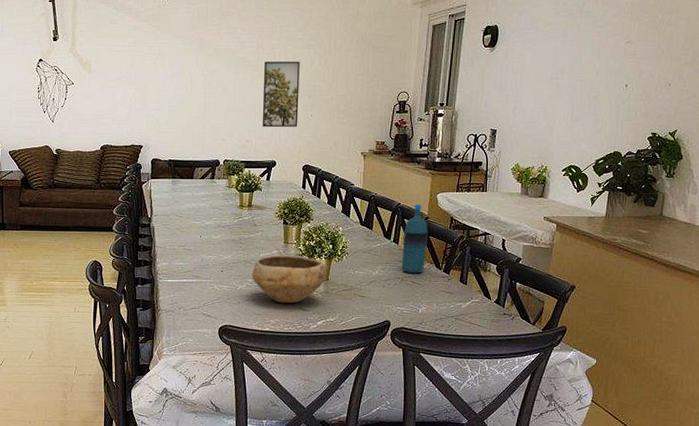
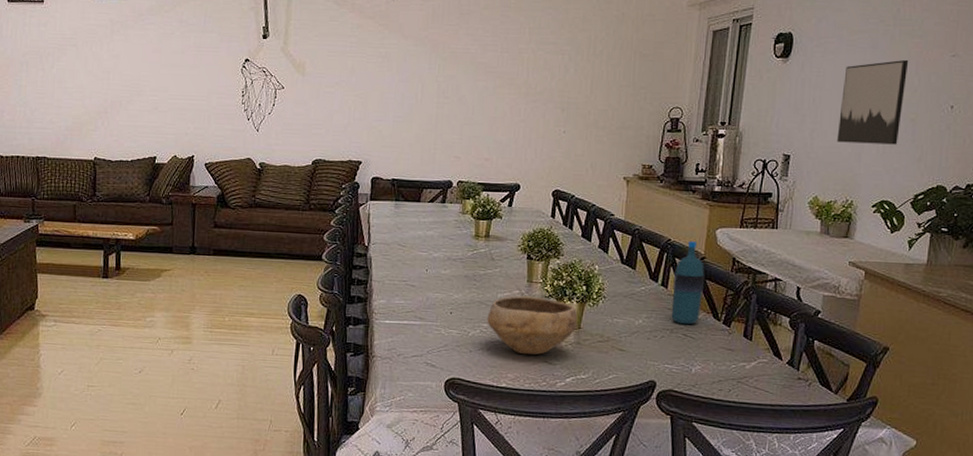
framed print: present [262,61,300,128] -> none [504,68,552,145]
wall art: none [534,46,592,119] -> present [836,59,909,145]

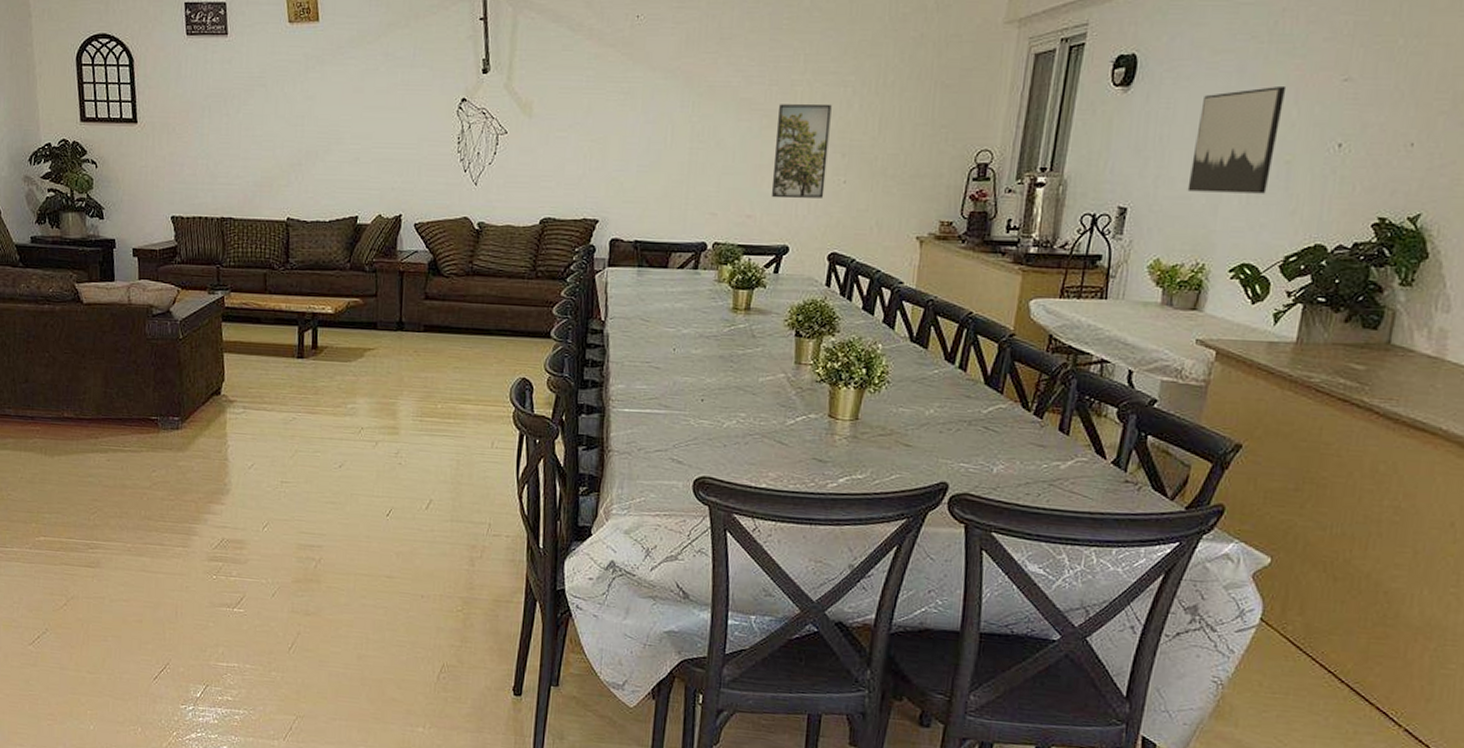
bowl: present [487,296,578,355] -> none [745,380,855,451]
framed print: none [504,68,552,145] -> present [771,104,832,199]
water bottle: present [671,241,705,325] -> none [969,315,1014,416]

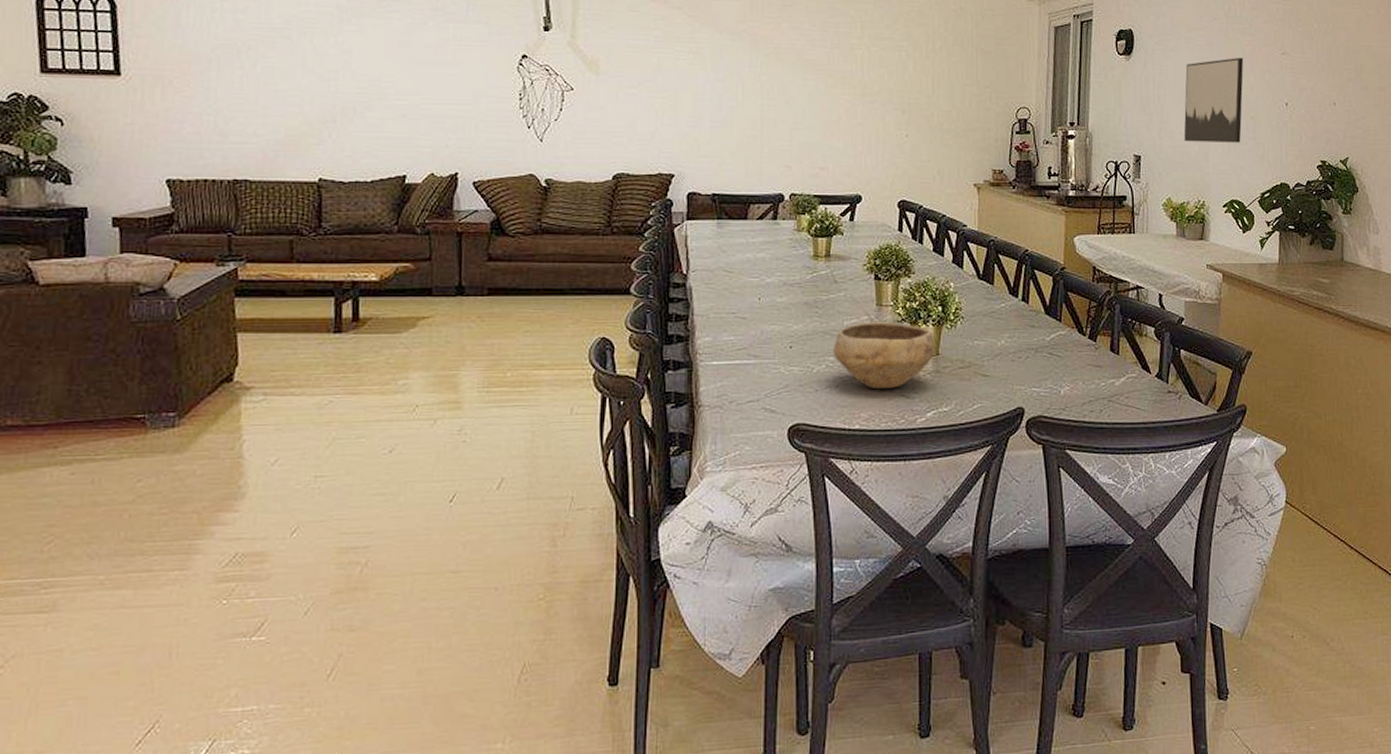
bowl: none [745,380,855,451] -> present [833,322,935,390]
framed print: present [771,104,832,199] -> none [841,65,889,151]

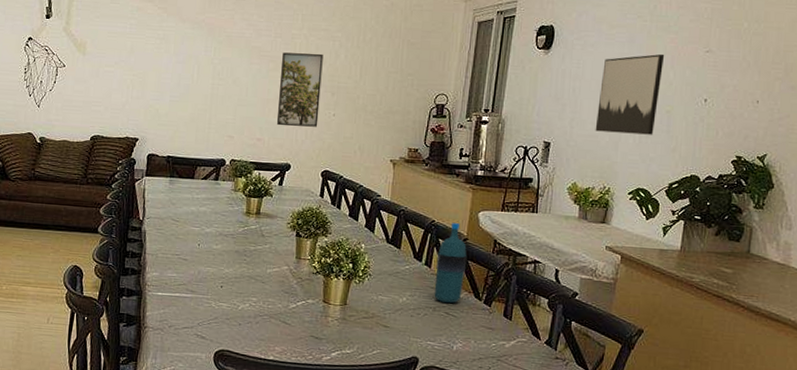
bowl: present [833,322,935,390] -> none [256,271,344,330]
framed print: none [841,65,889,151] -> present [276,52,323,127]
water bottle: none [1034,251,1067,343] -> present [434,223,467,304]

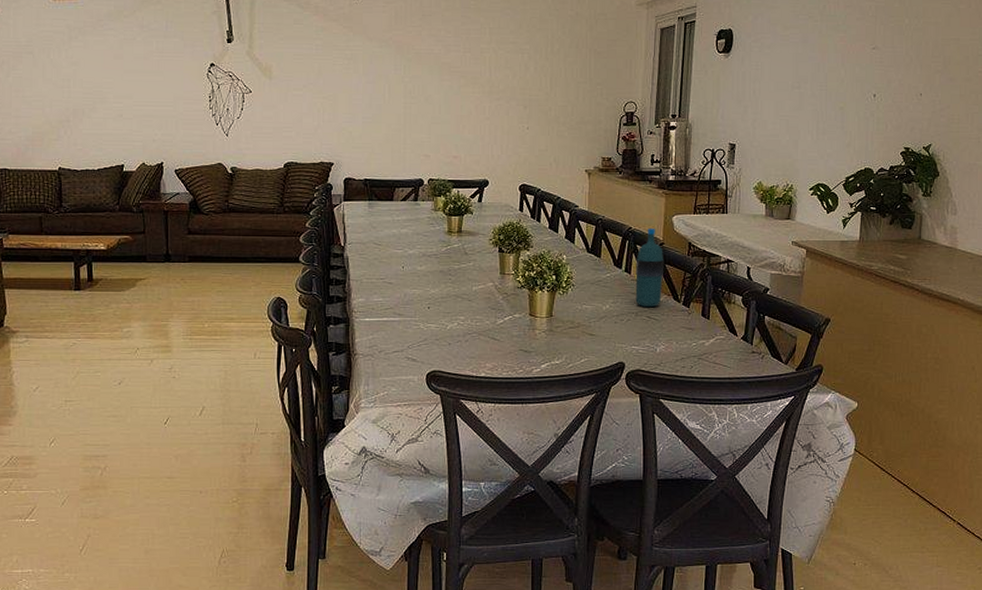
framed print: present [276,52,323,127] -> none [471,67,513,142]
wall art: present [595,53,665,135] -> none [776,52,836,132]

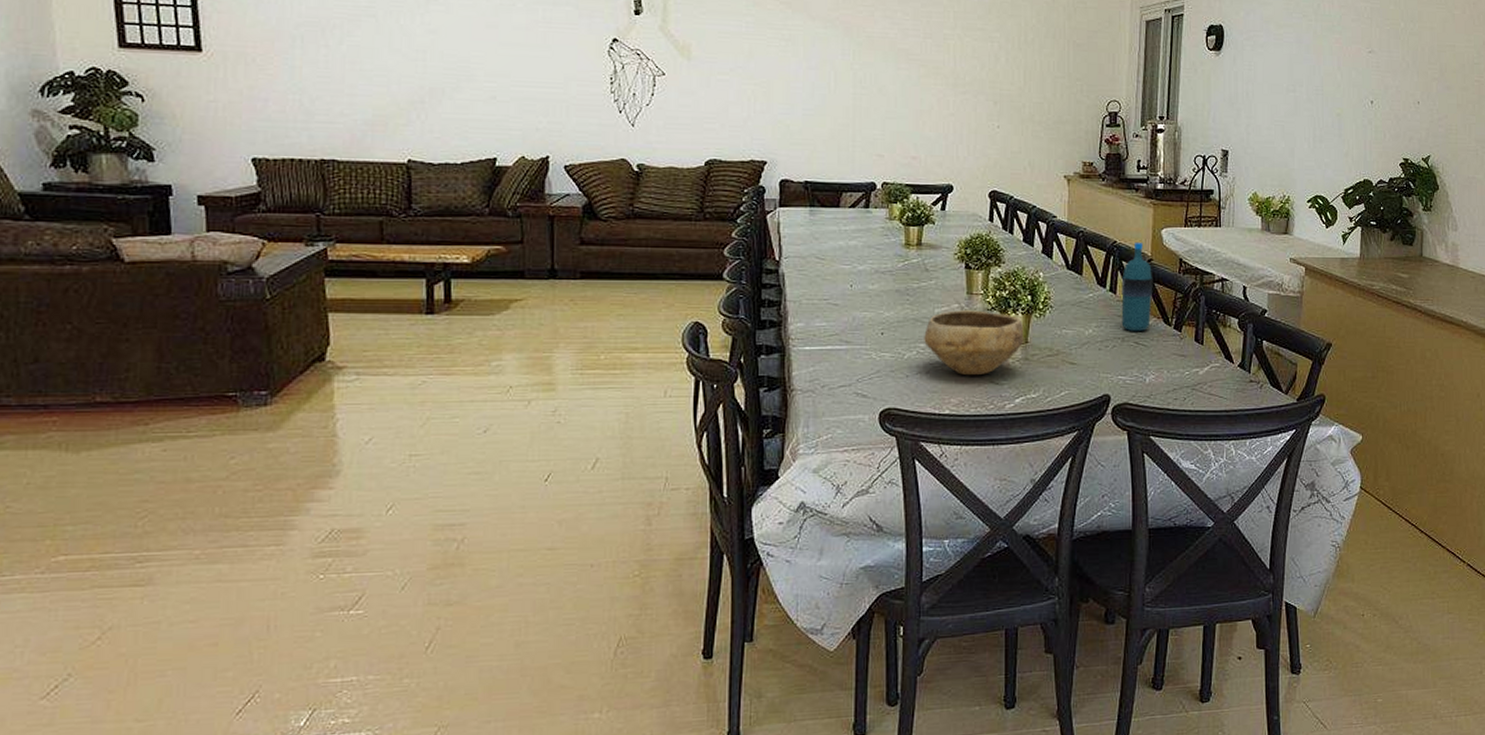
bowl: none [464,288,549,344] -> present [924,310,1024,376]

